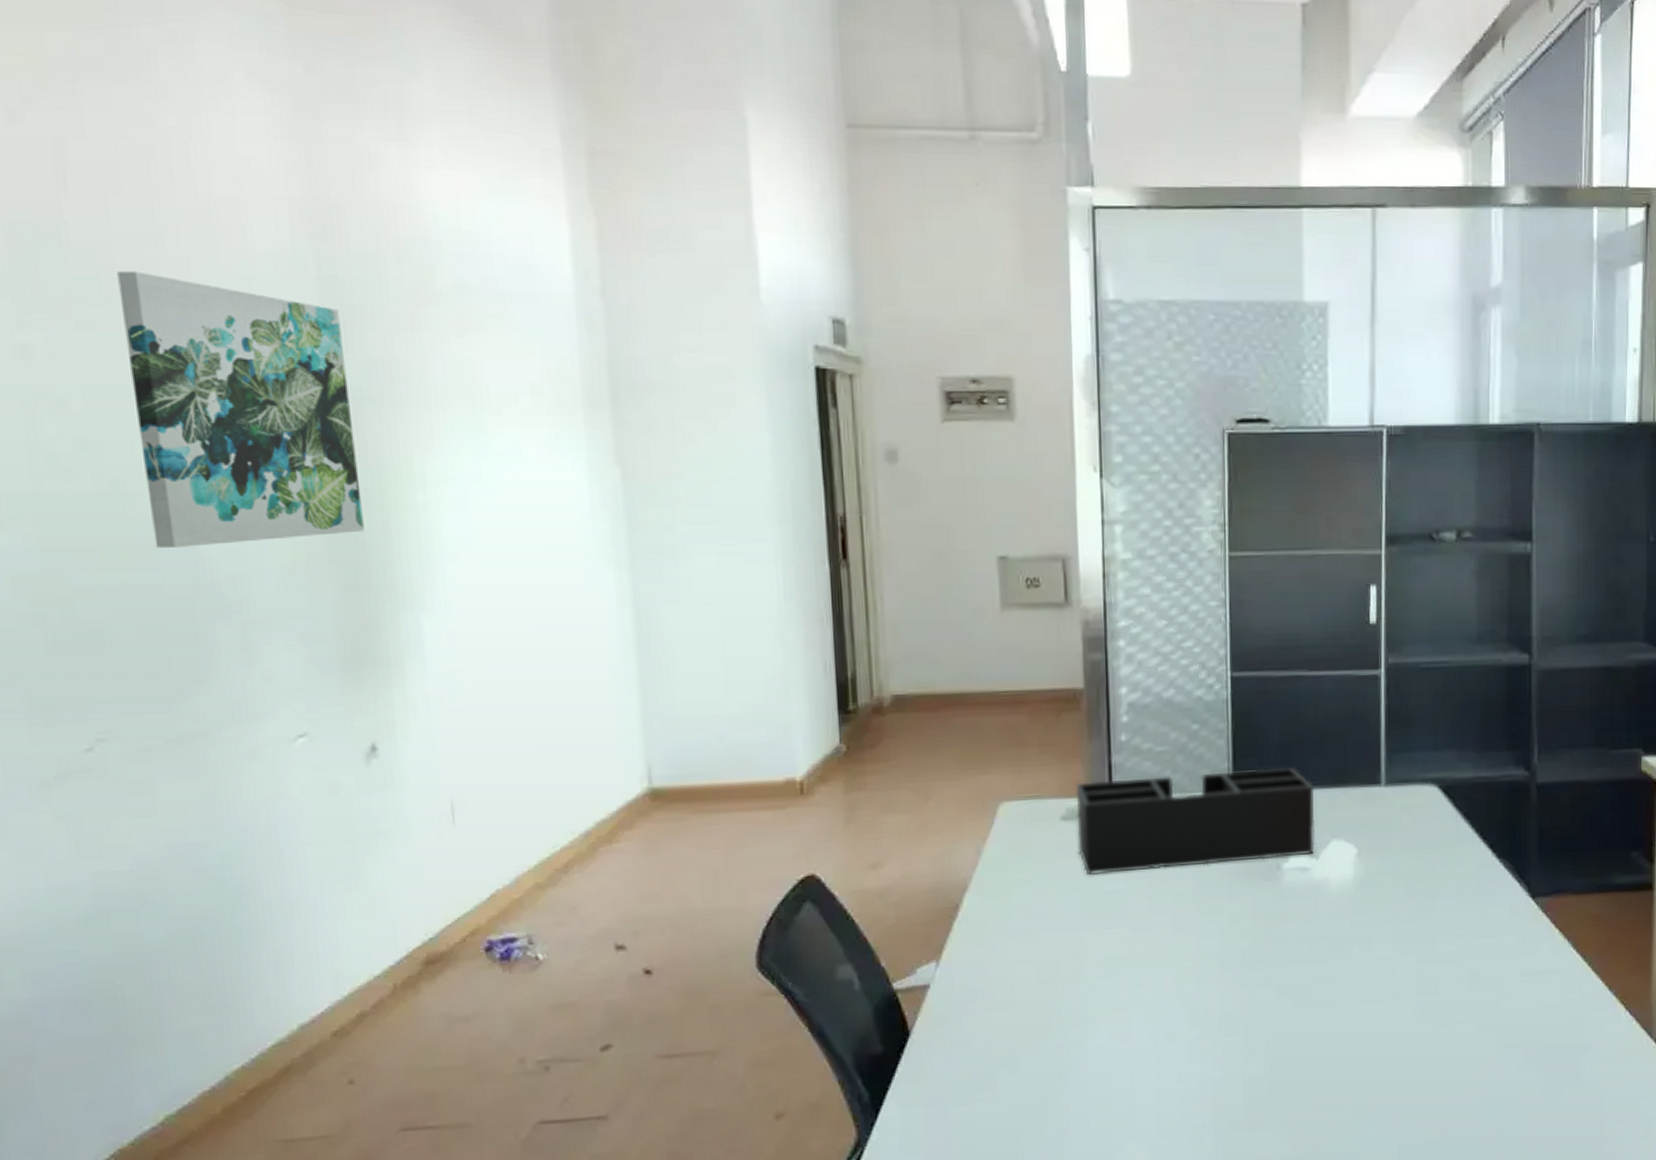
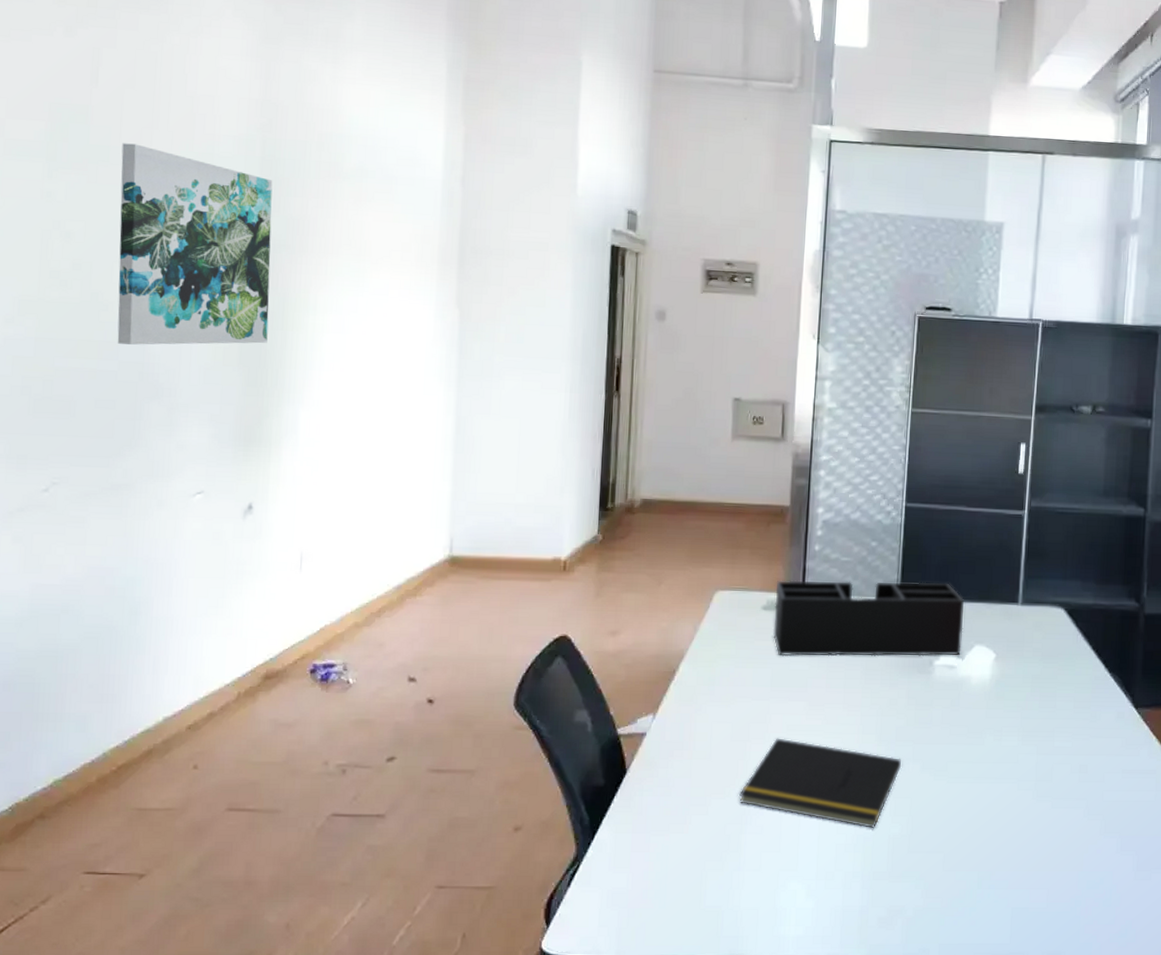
notepad: none [1054,974,1253,1071] -> present [739,738,902,828]

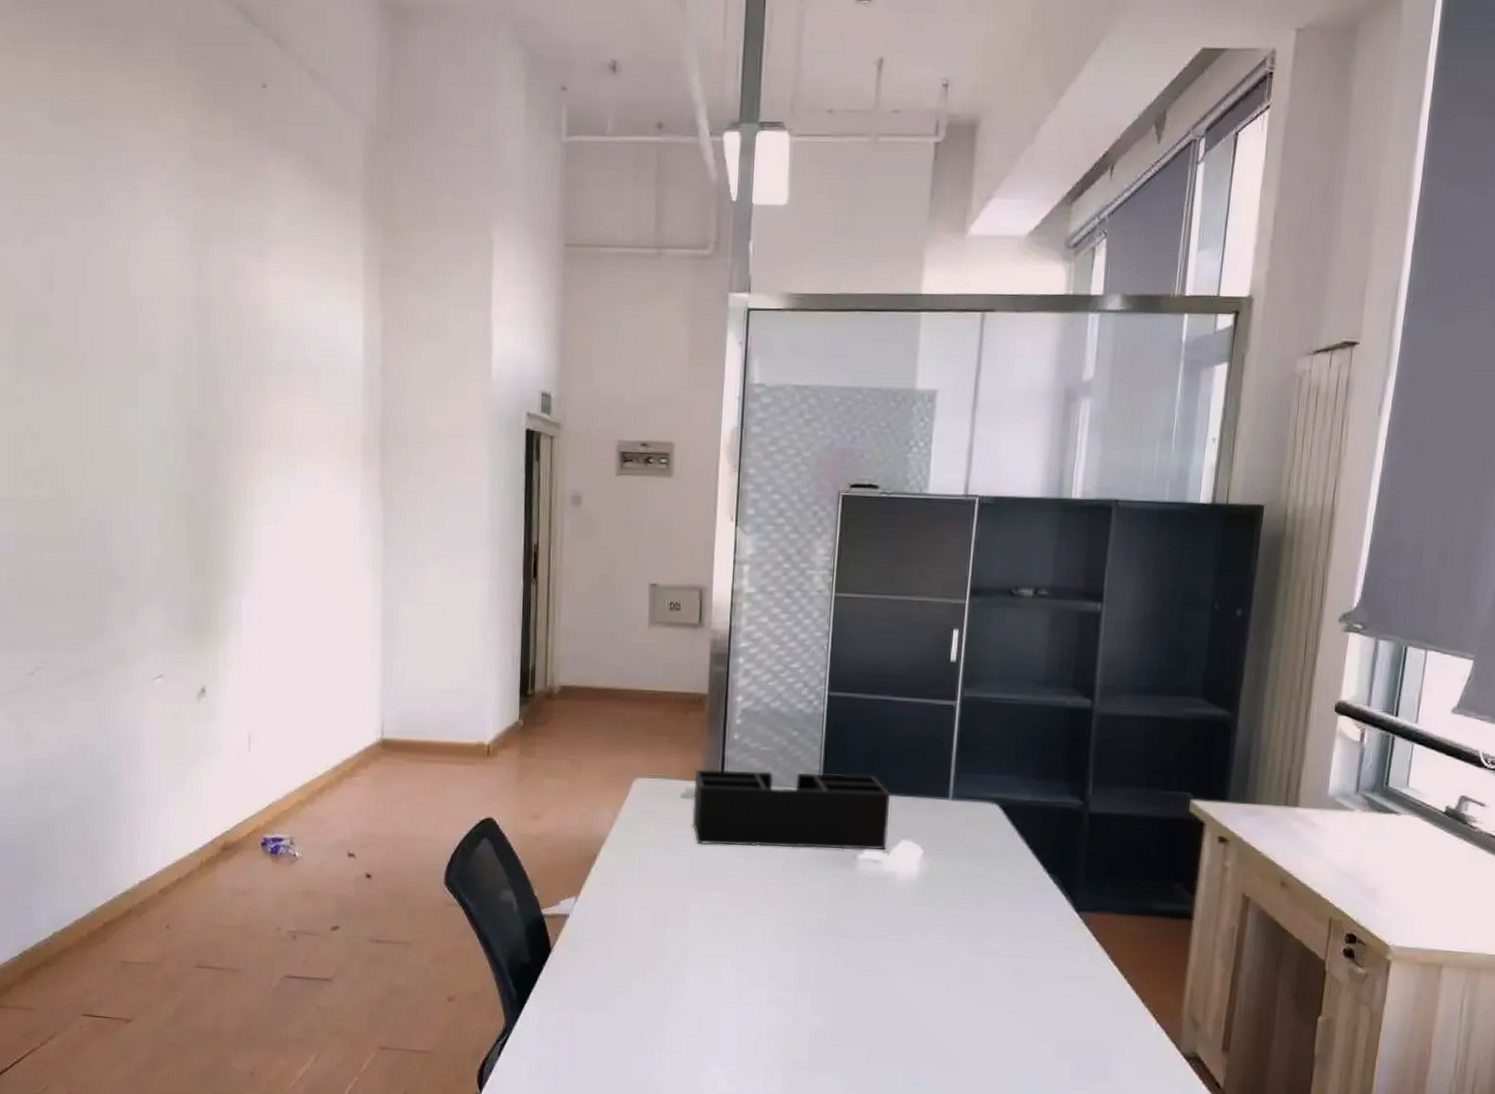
wall art: present [117,143,273,345] -> none [77,347,211,539]
notepad: present [739,738,902,828] -> none [660,925,824,1019]

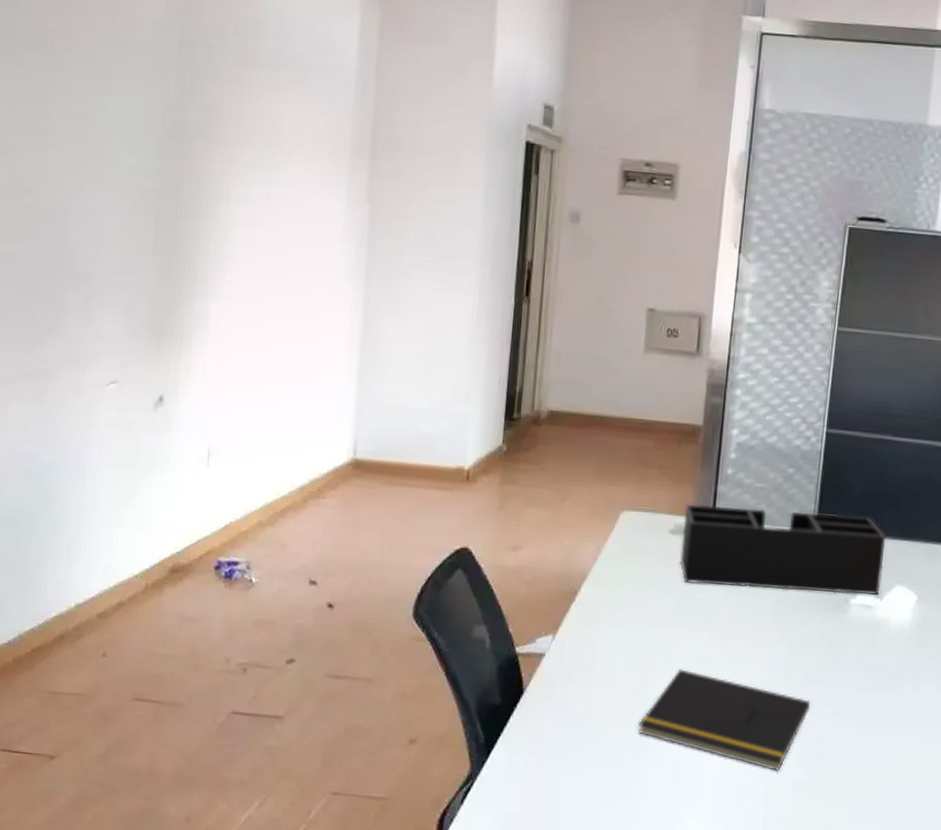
notepad: none [660,925,824,1019] -> present [638,669,811,771]

